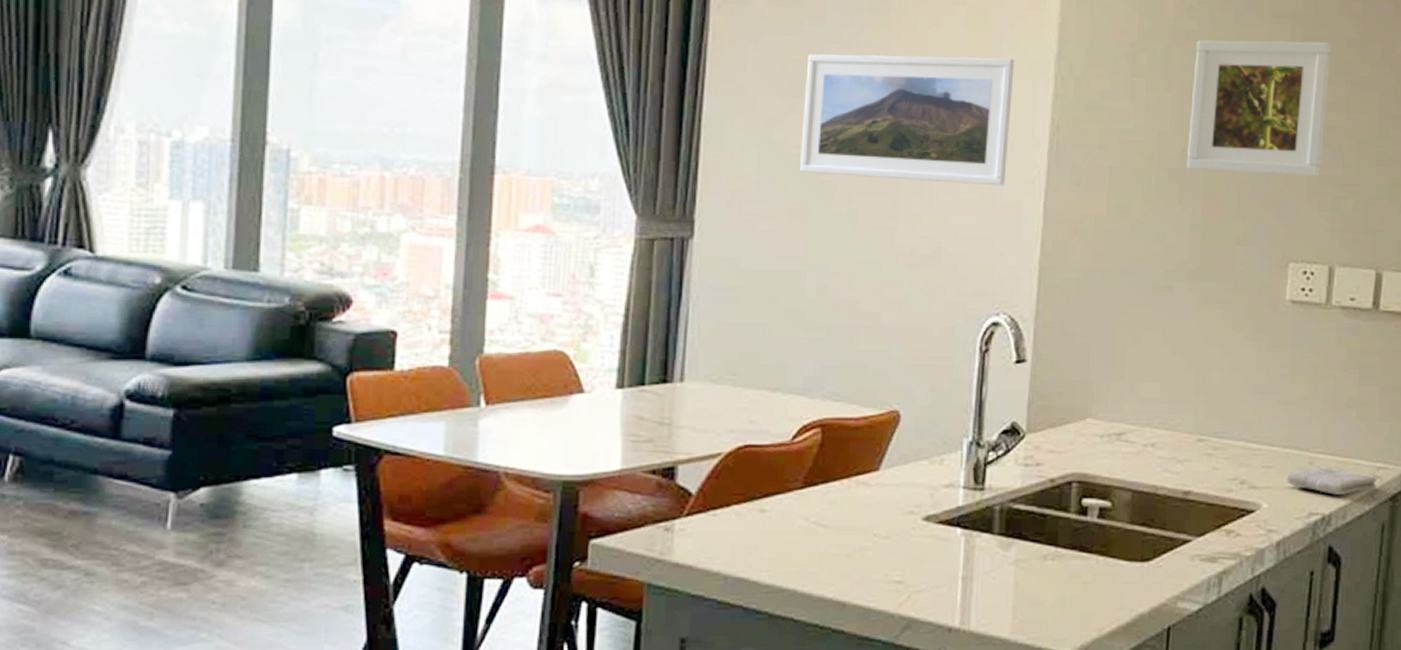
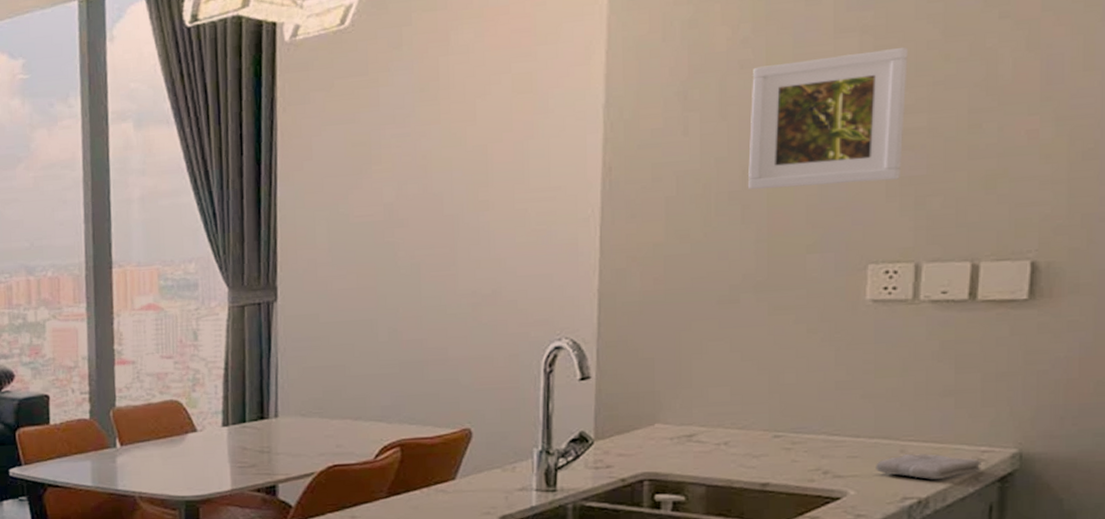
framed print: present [800,53,1015,186] -> none [365,113,563,237]

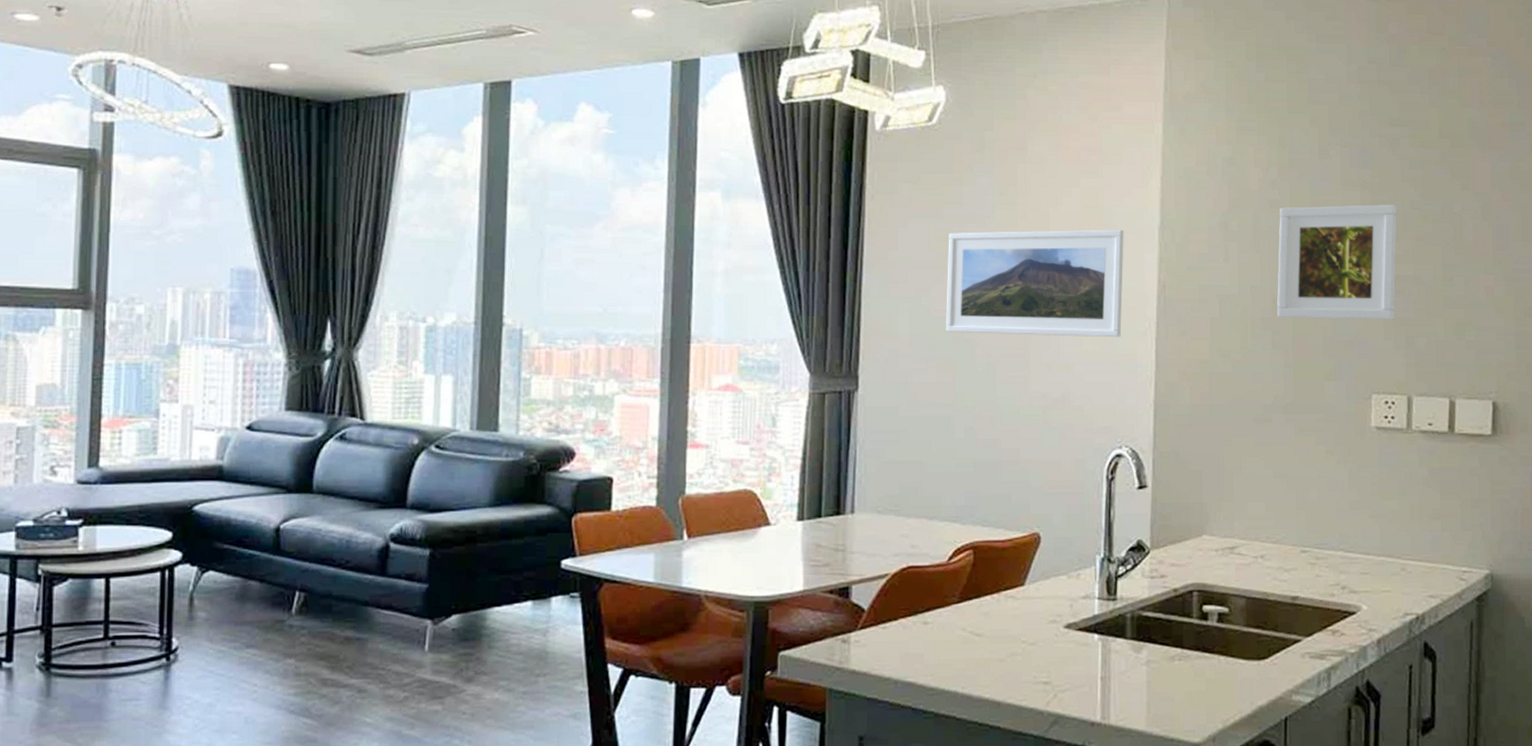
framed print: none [365,113,563,237] -> present [946,229,1124,338]
washcloth: present [876,453,982,480] -> none [1383,571,1463,597]

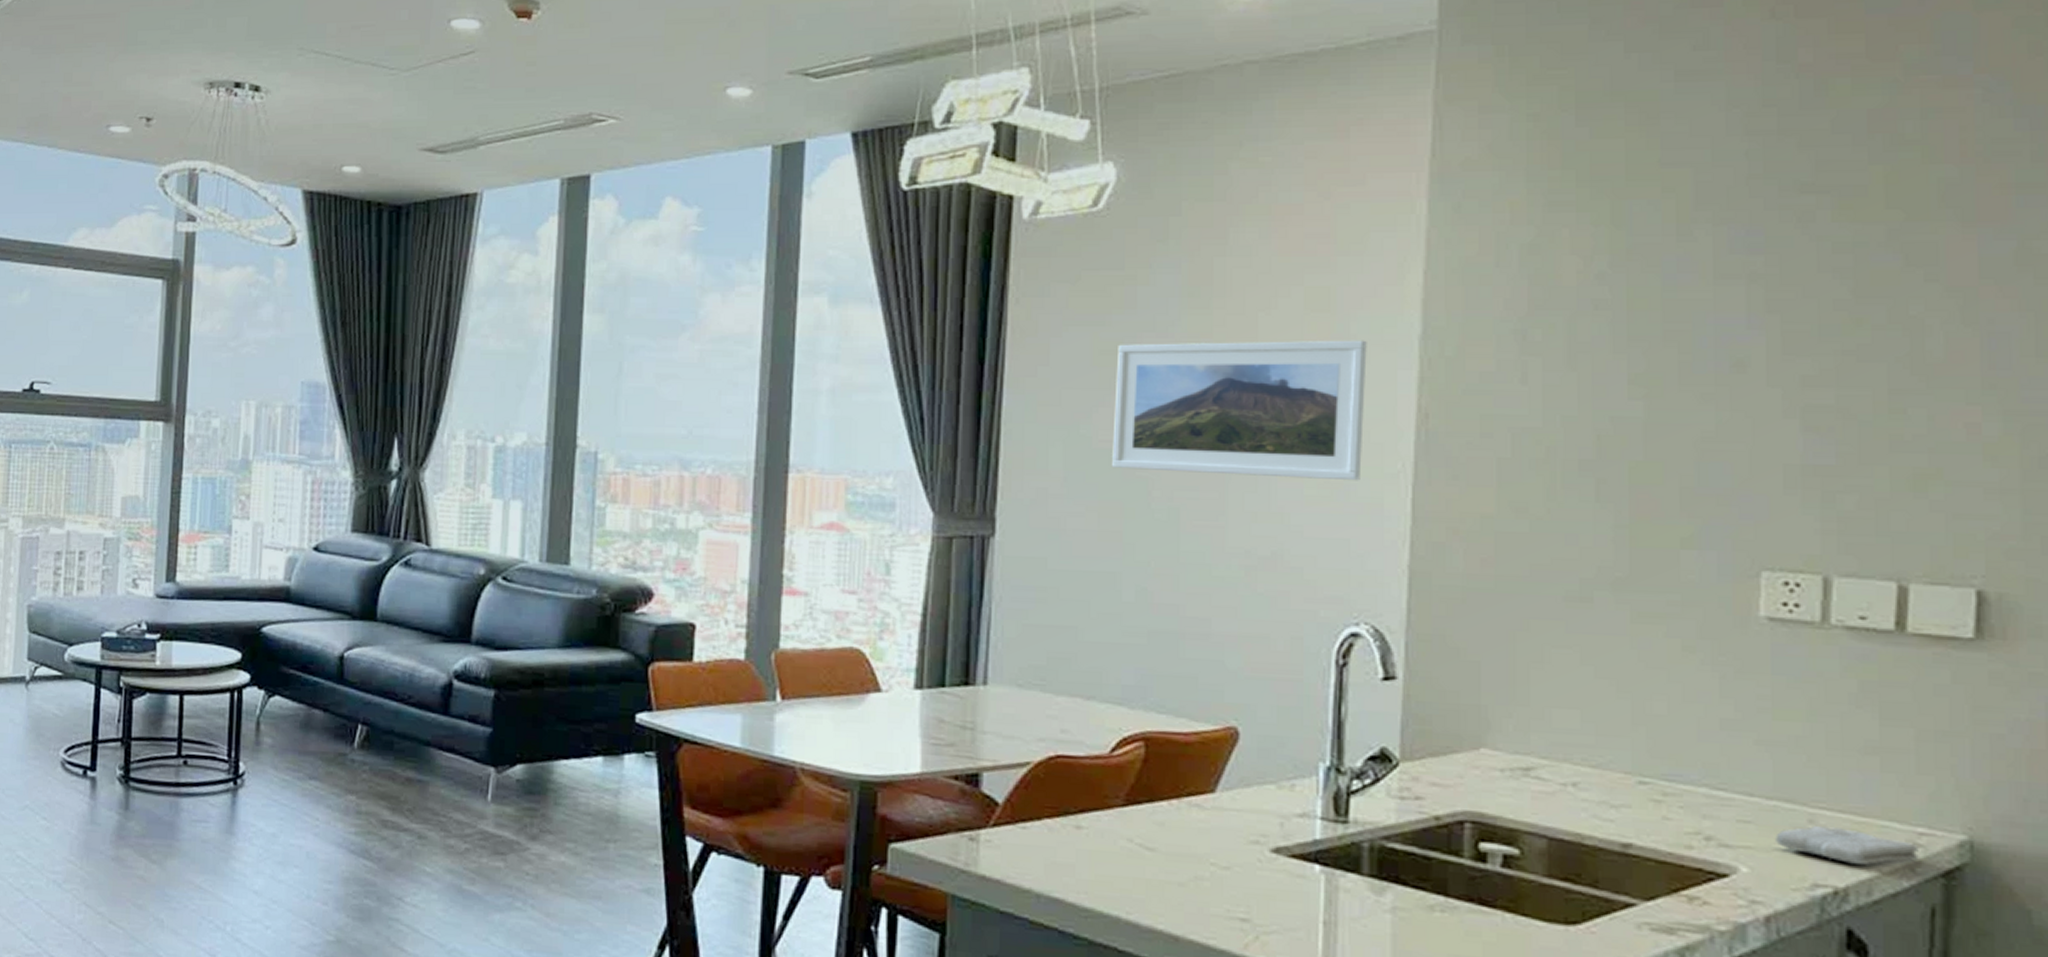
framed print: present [1276,205,1397,320] -> none [1603,305,1809,467]
washcloth: none [1383,571,1463,597] -> present [1776,826,1919,866]

